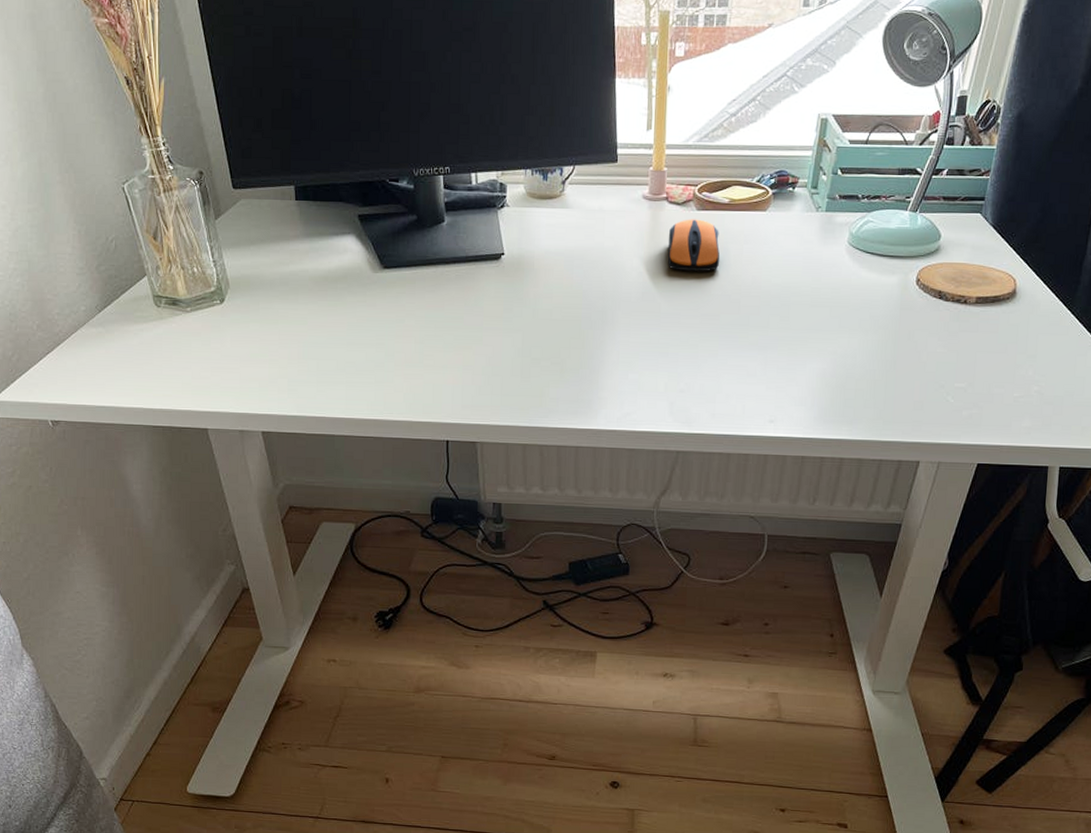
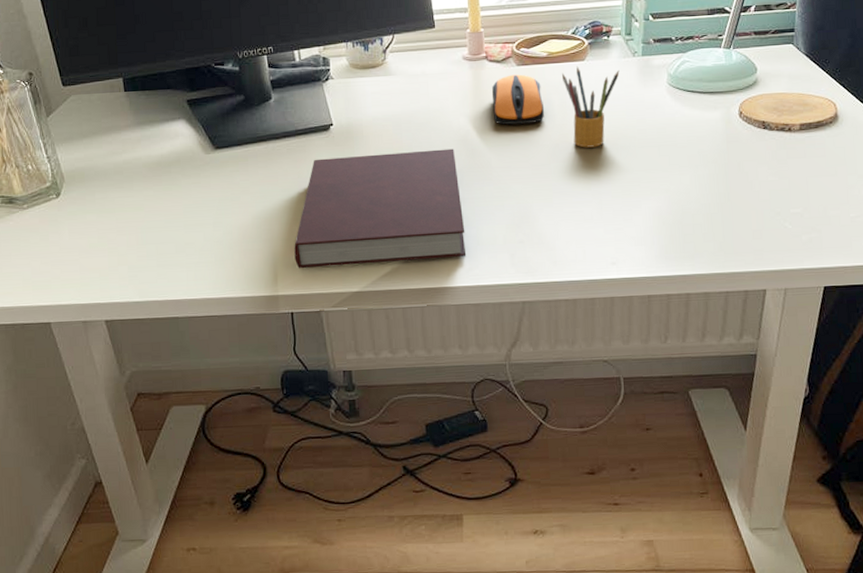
notebook: none [454,288,627,401] -> present [294,148,467,268]
pencil box: none [742,216,801,302] -> present [562,66,620,148]

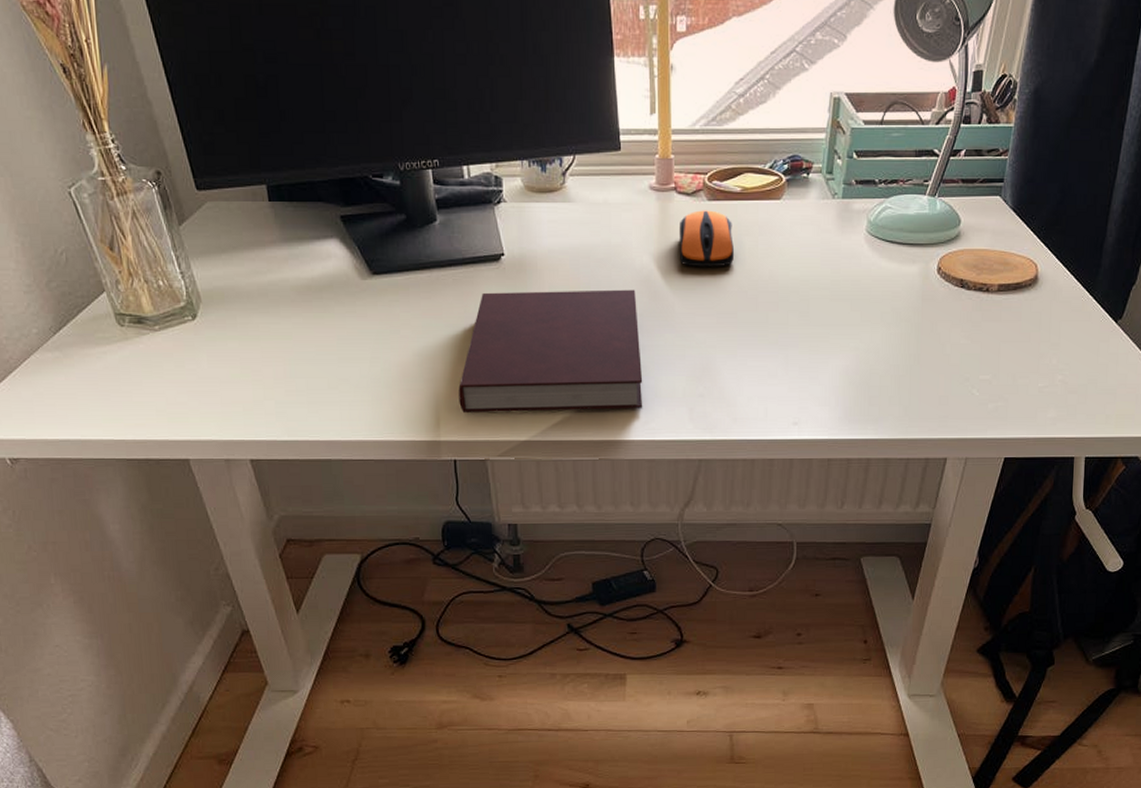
pencil box: present [562,66,620,148] -> none [756,205,817,297]

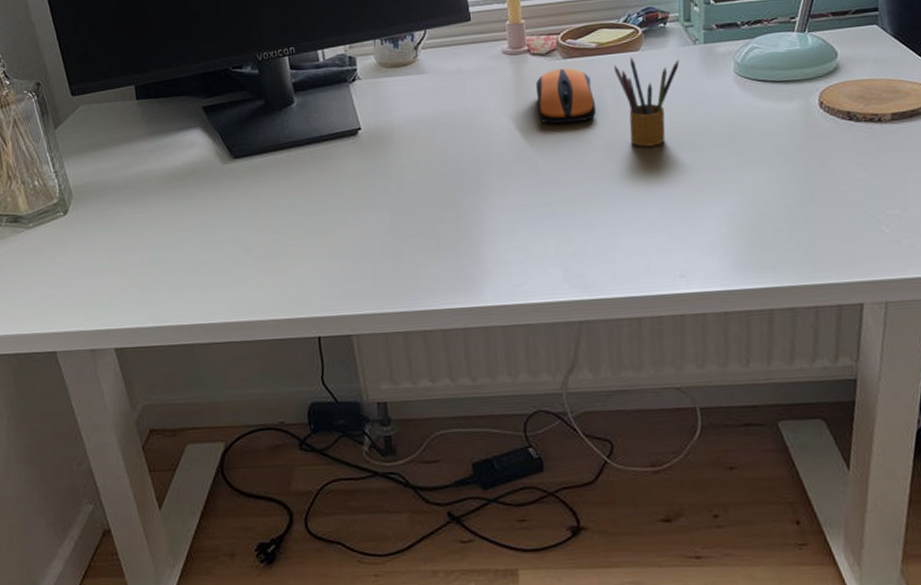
notebook: present [458,289,643,412] -> none [320,151,514,287]
pencil box: none [756,205,817,297] -> present [614,57,680,147]

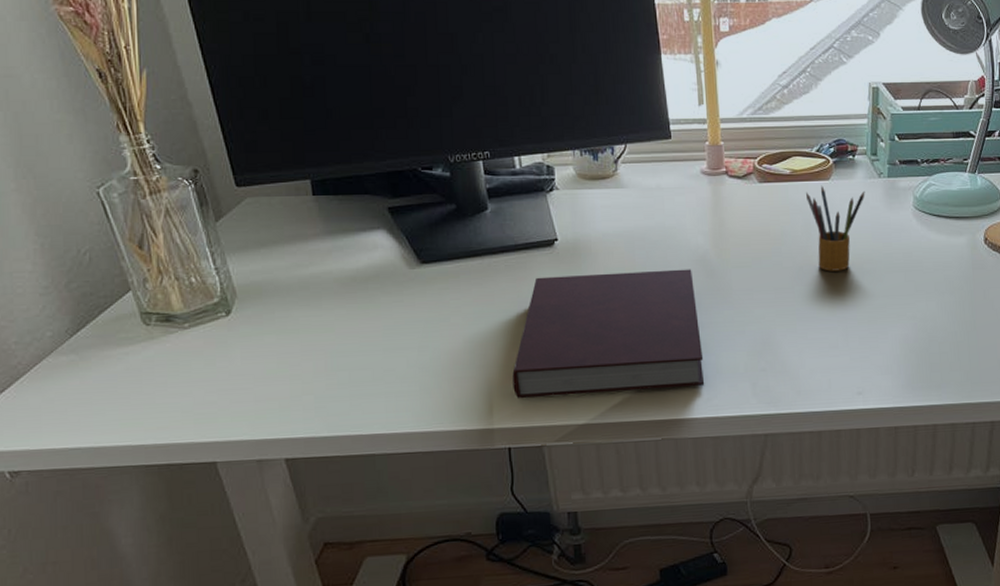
notebook: none [320,151,514,287] -> present [512,269,705,398]
computer mouse: present [535,68,597,124] -> none [732,192,788,246]

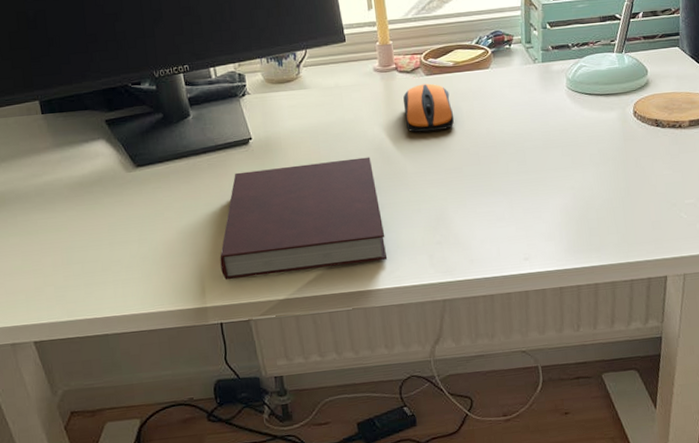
computer mouse: none [732,192,788,246] -> present [403,83,455,133]
pencil box: present [806,185,865,271] -> none [469,74,522,151]

